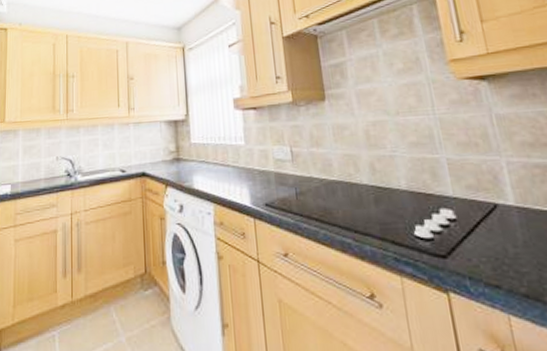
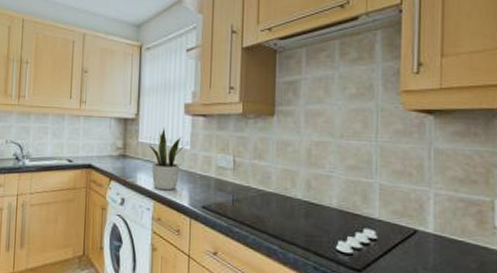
potted plant: none [201,124,240,192] -> present [148,127,186,191]

